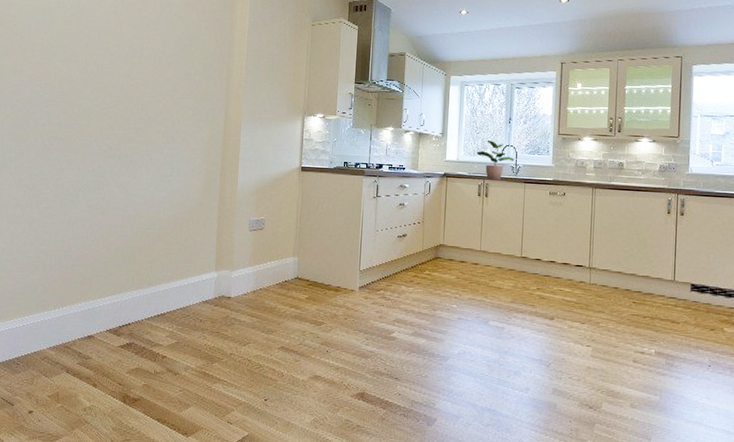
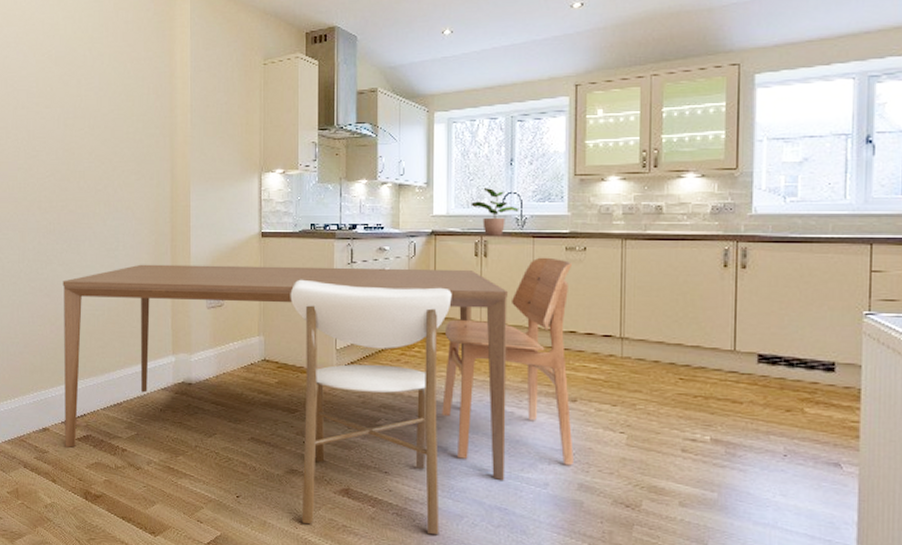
dining table: none [108,189,503,386] -> present [62,264,508,481]
dining chair: none [321,208,458,434] -> present [290,279,452,535]
dining chair: none [445,199,554,373] -> present [442,257,574,466]

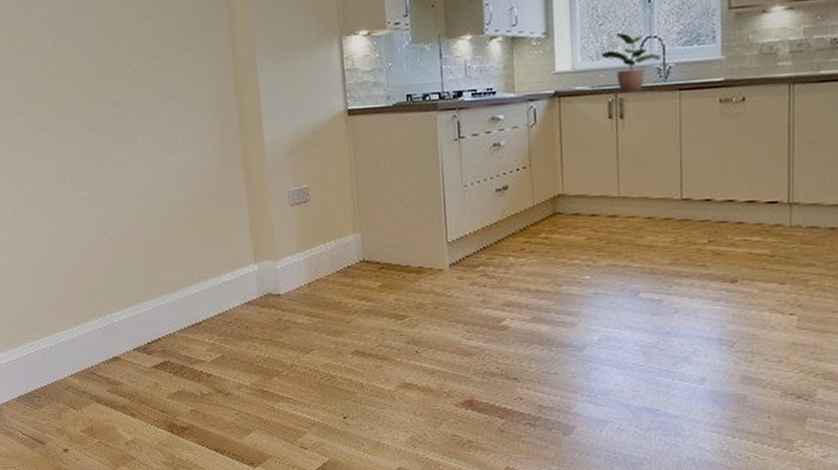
dining table: present [62,264,508,481] -> none [115,136,655,379]
dining chair: present [290,279,452,535] -> none [387,159,583,445]
dining chair: present [442,257,574,466] -> none [576,113,734,357]

